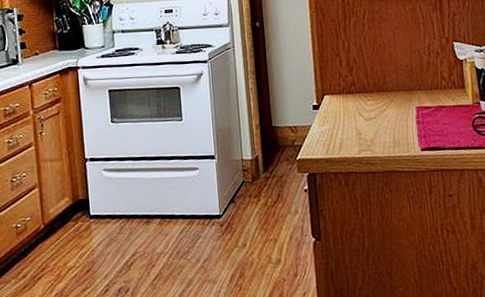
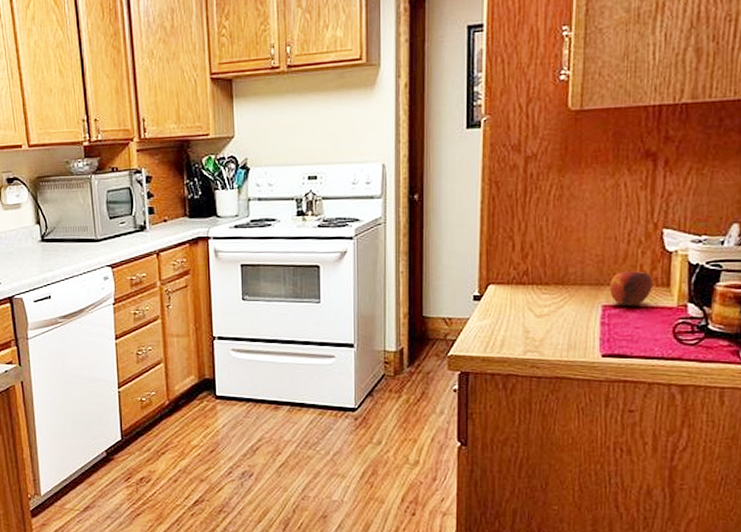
apple: none [419,76,452,107] -> present [610,271,652,307]

